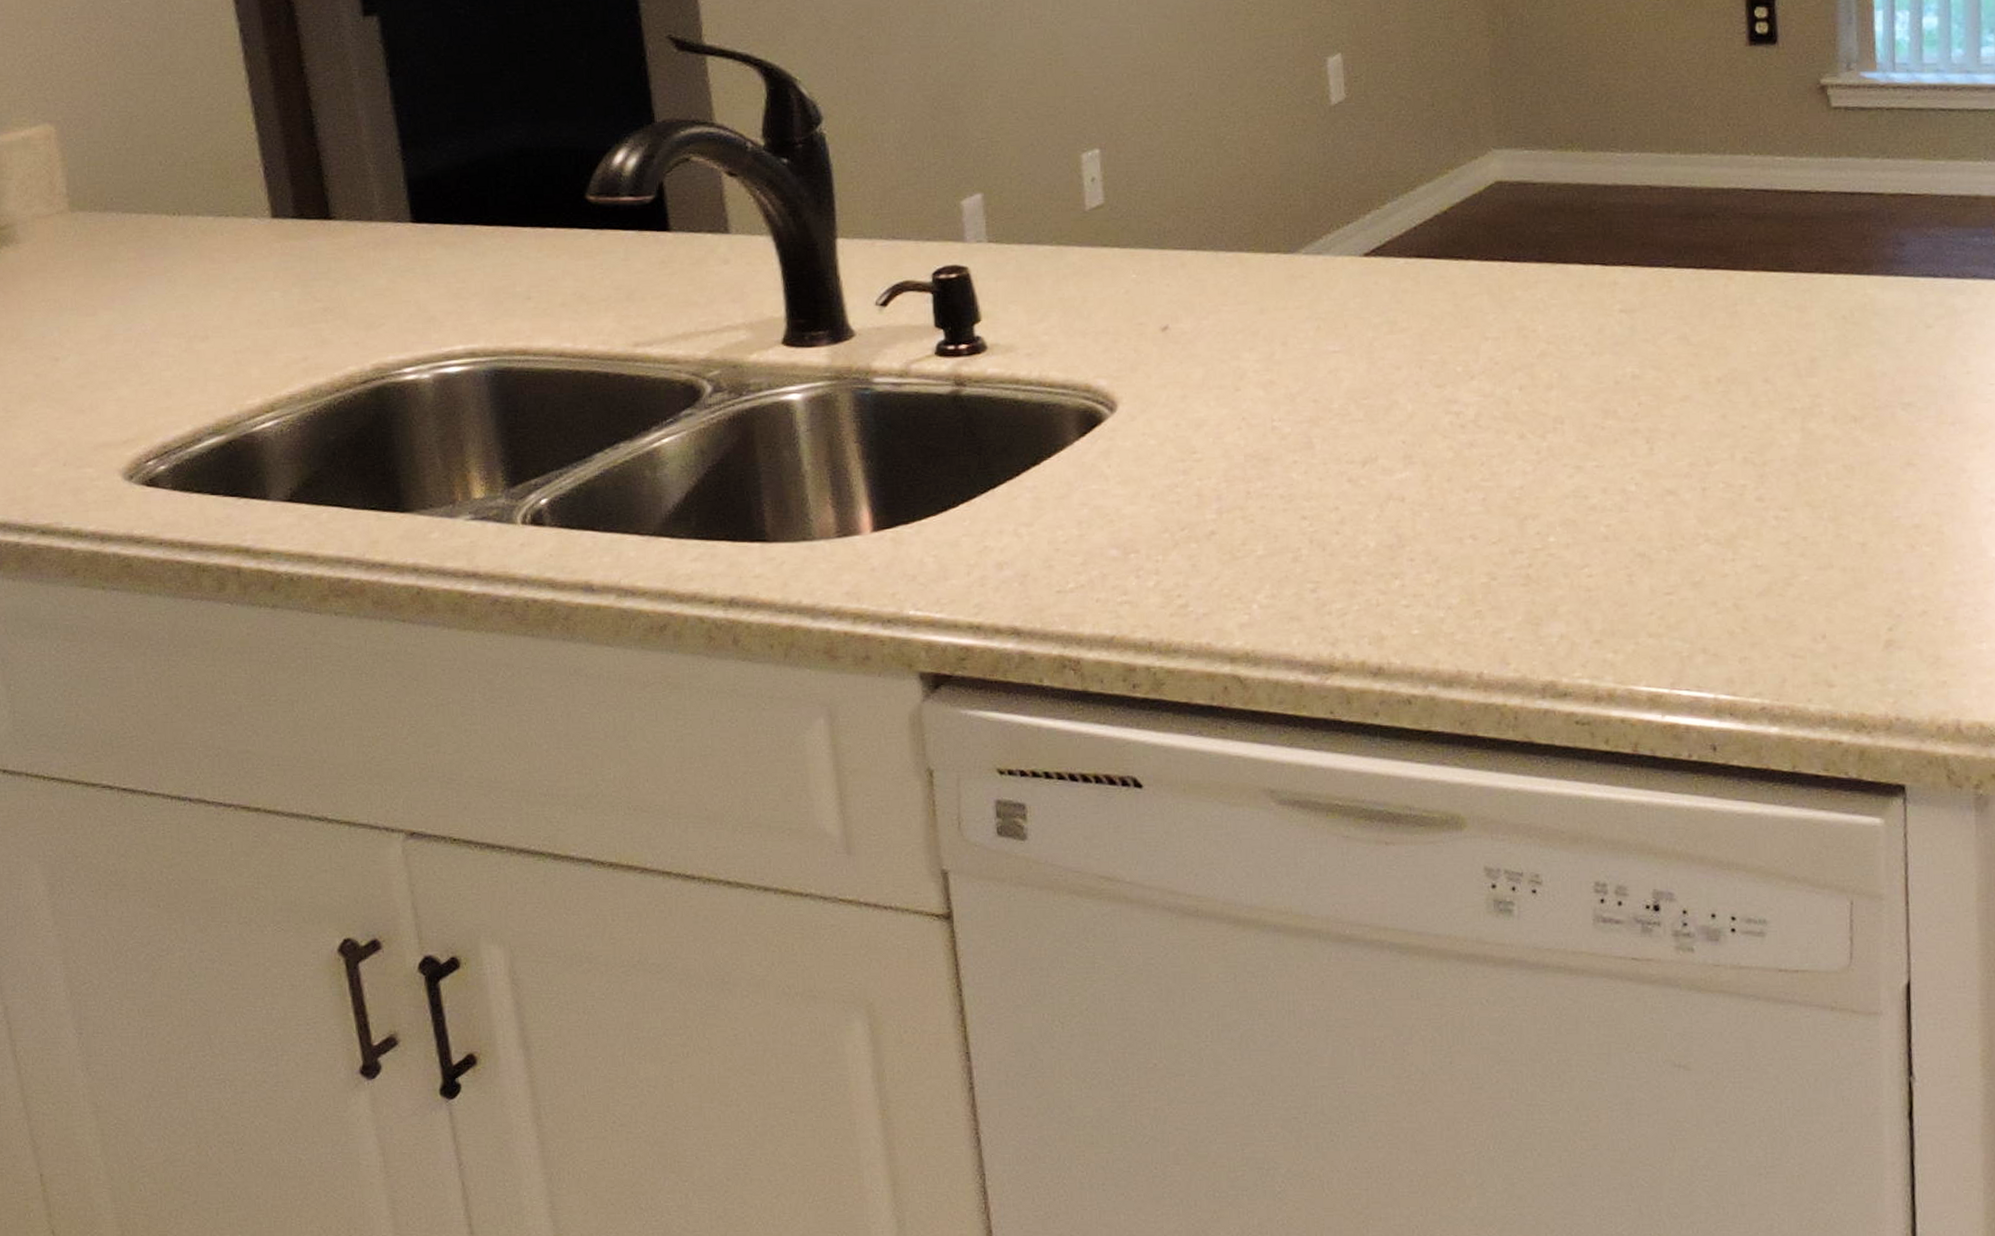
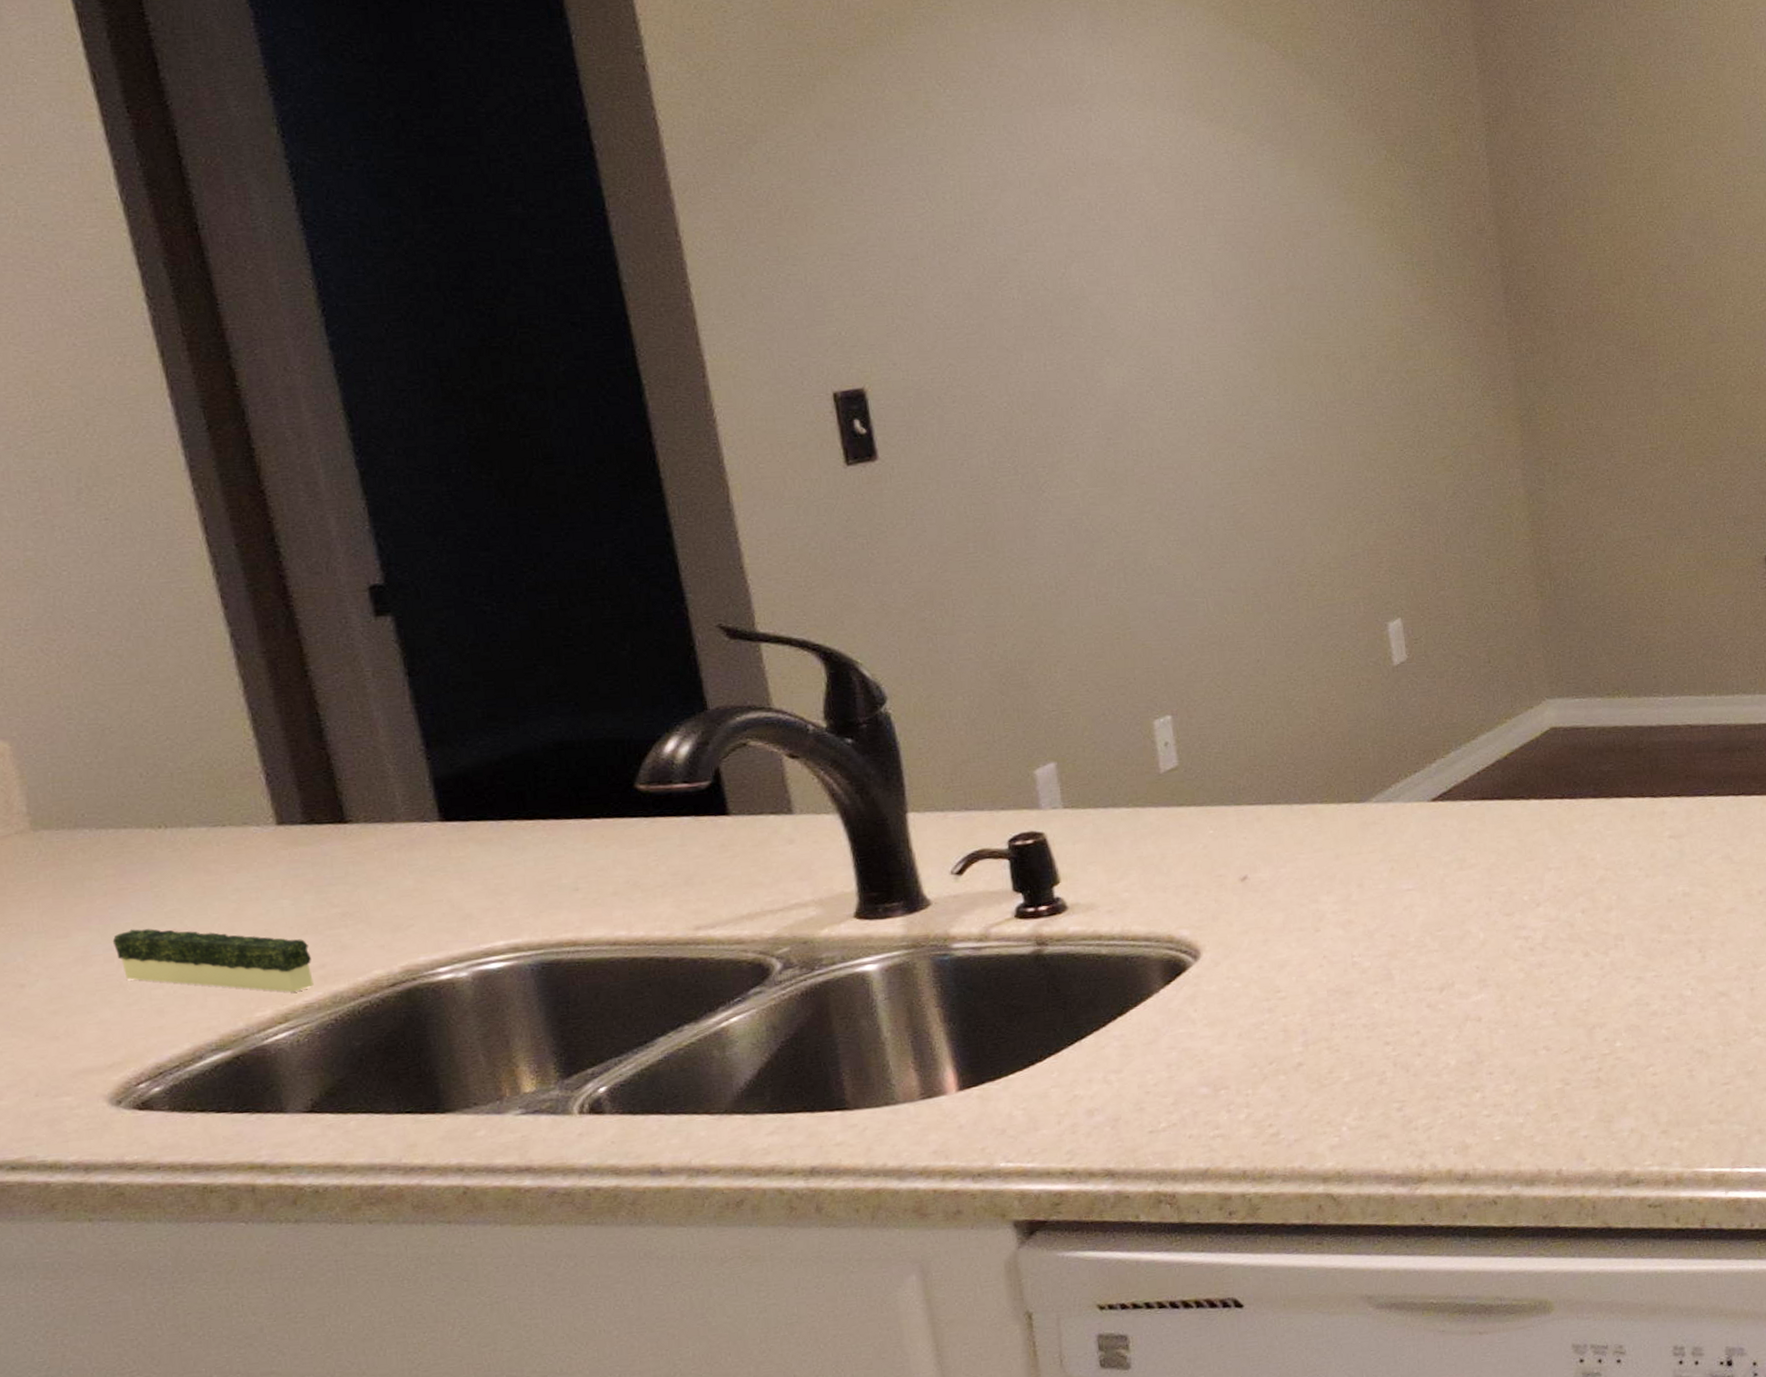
sponge: none [131,311,297,383] -> present [112,929,314,993]

